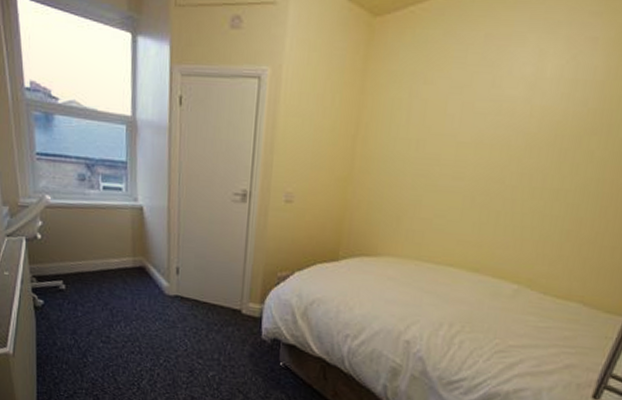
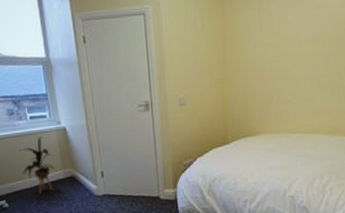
house plant: none [86,213,124,280] -> present [19,137,55,193]

